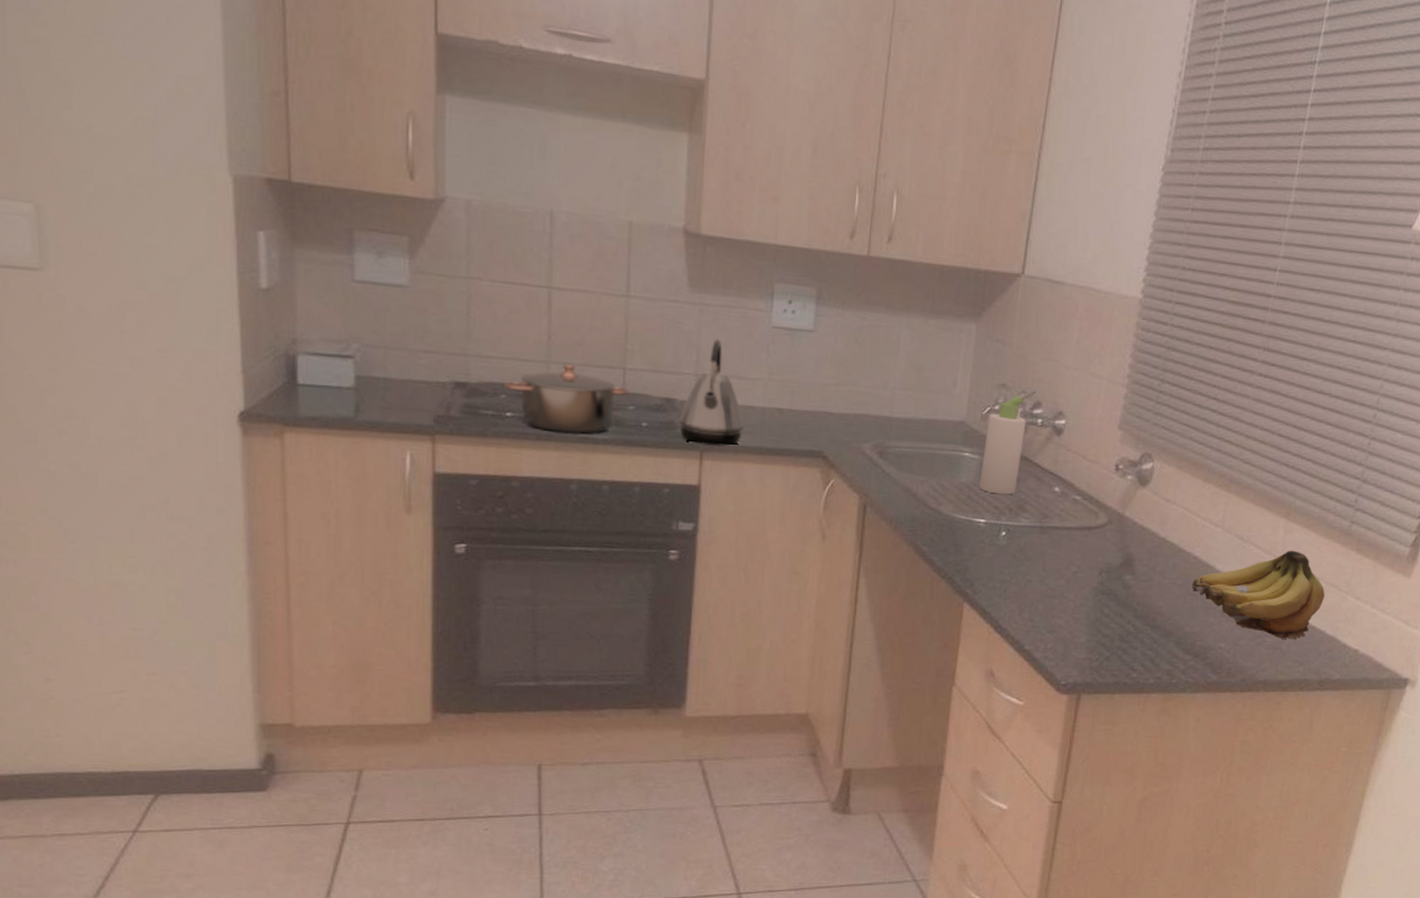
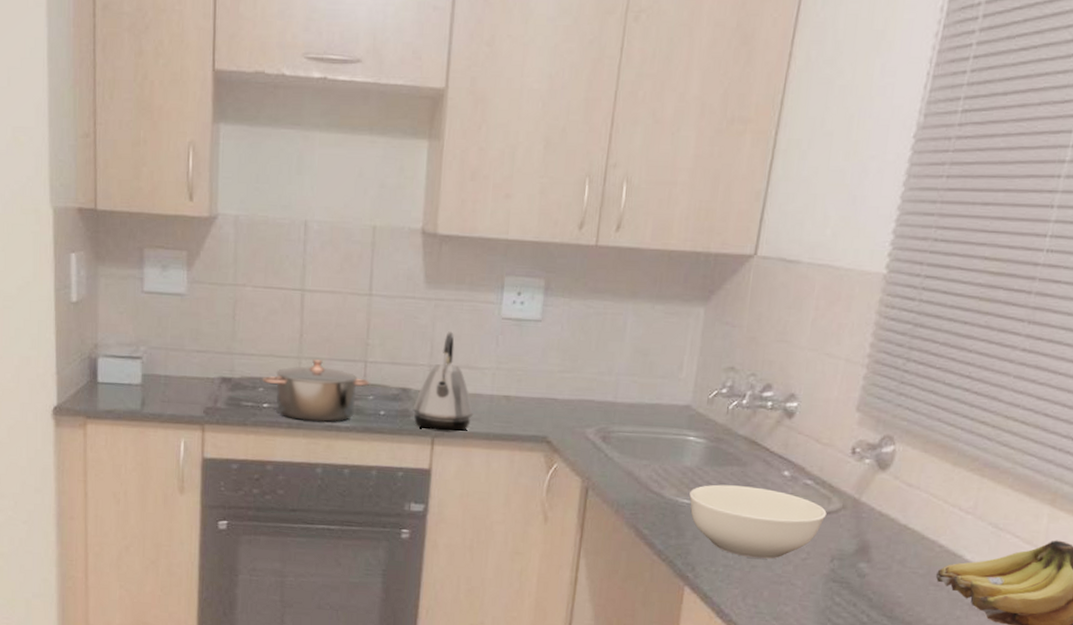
bowl: none [966,500,1095,574] -> present [689,484,827,559]
bottle: present [979,389,1036,495] -> none [704,372,767,479]

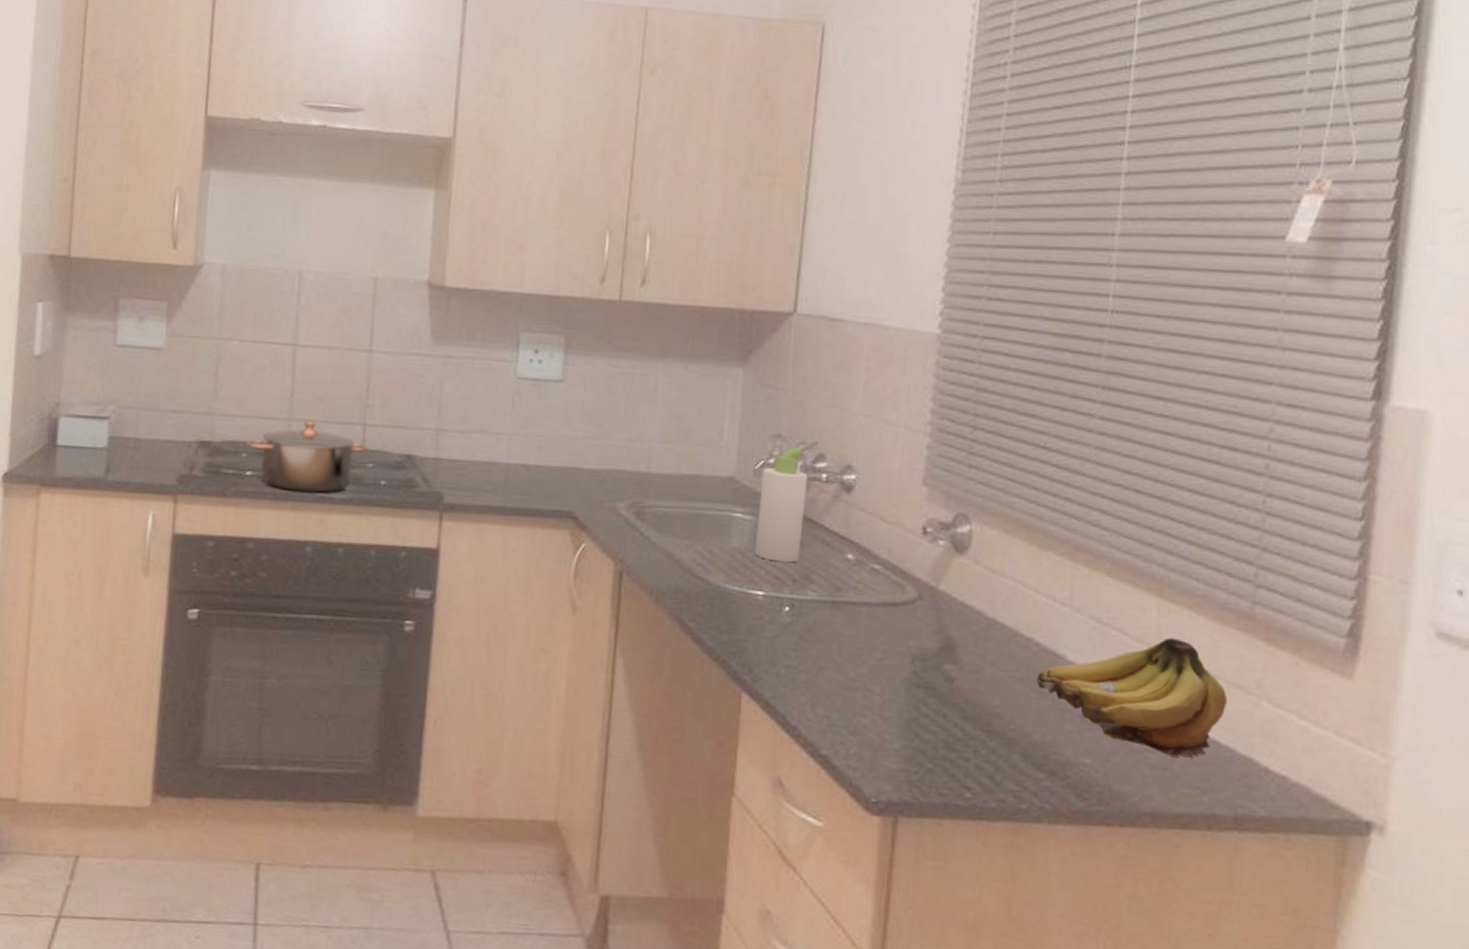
kettle: present [412,331,474,433] -> none [417,392,488,506]
bowl: present [689,484,827,559] -> none [740,569,901,659]
bottle: none [704,372,767,479] -> present [755,440,818,563]

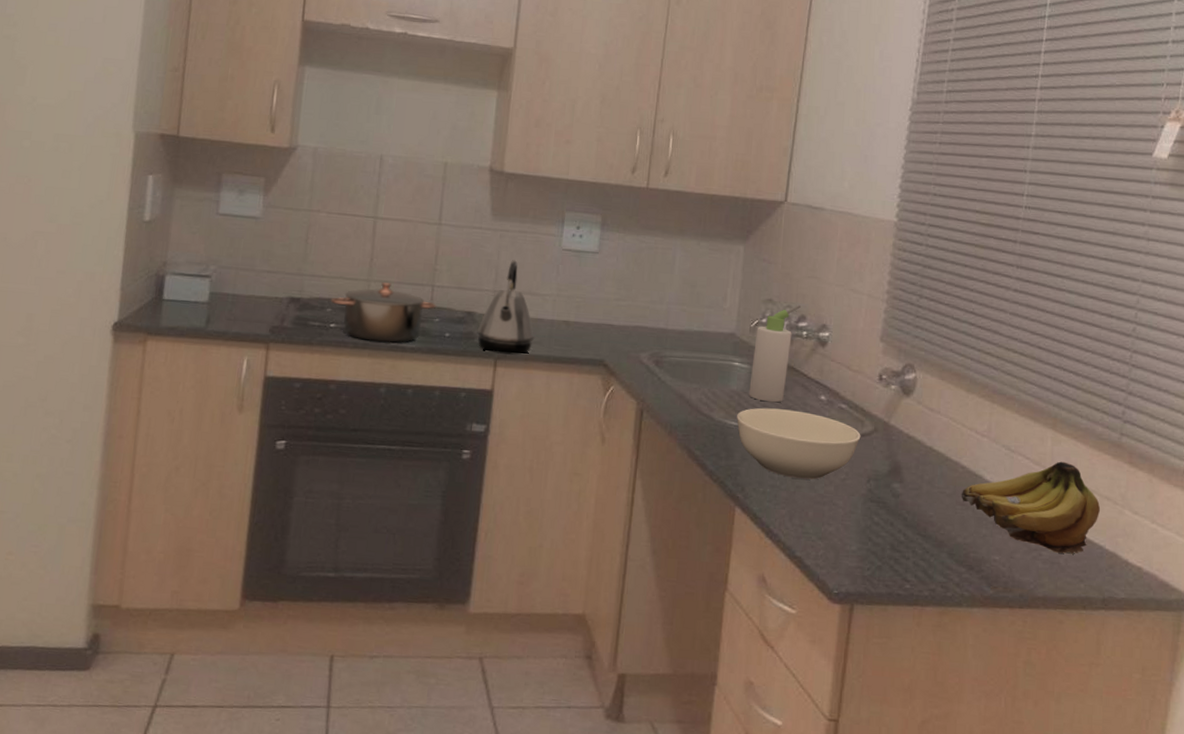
kettle: none [417,392,488,506] -> present [476,260,535,355]
bowl: none [740,569,901,659] -> present [737,407,861,480]

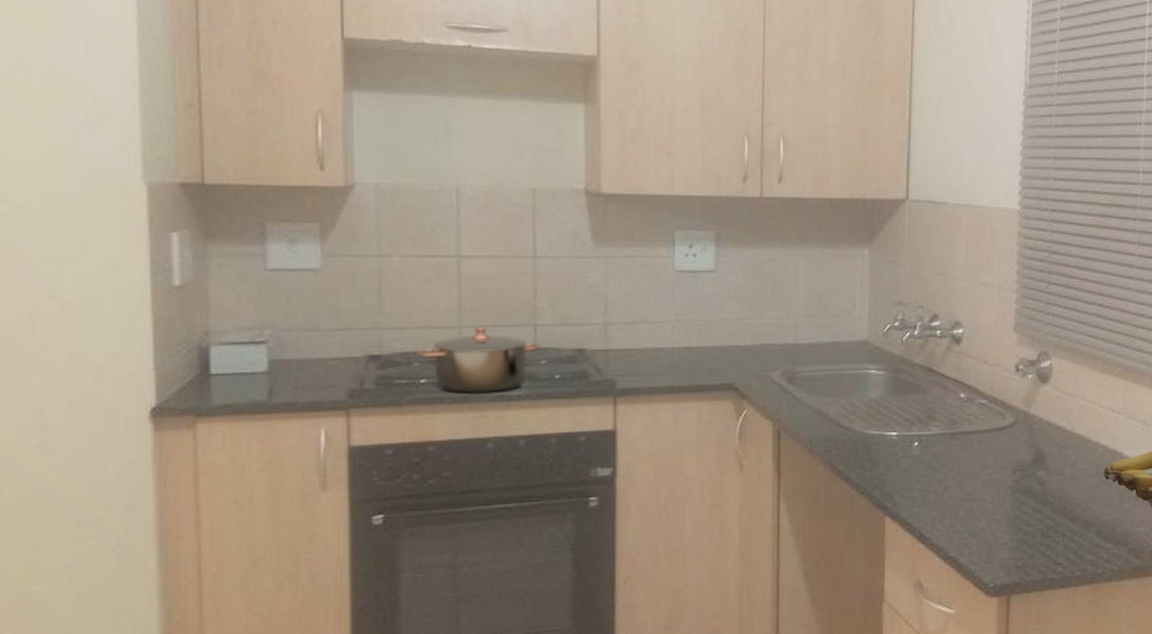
kettle: present [476,260,535,355] -> none [590,288,656,390]
bowl: present [737,407,861,480] -> none [878,411,1003,480]
bottle: present [749,304,801,403] -> none [887,303,932,407]

